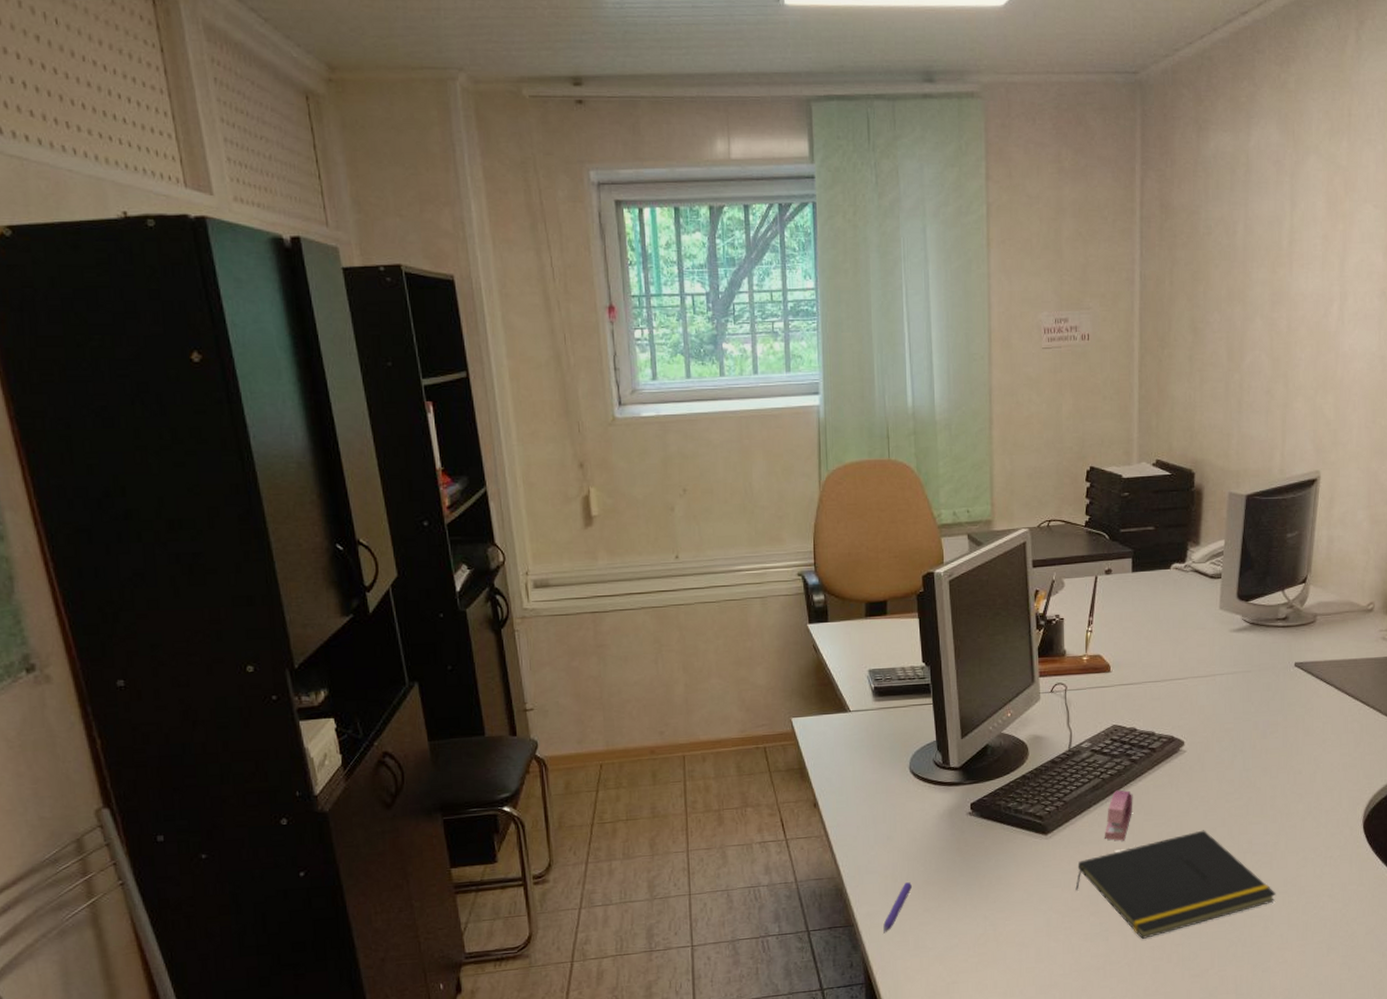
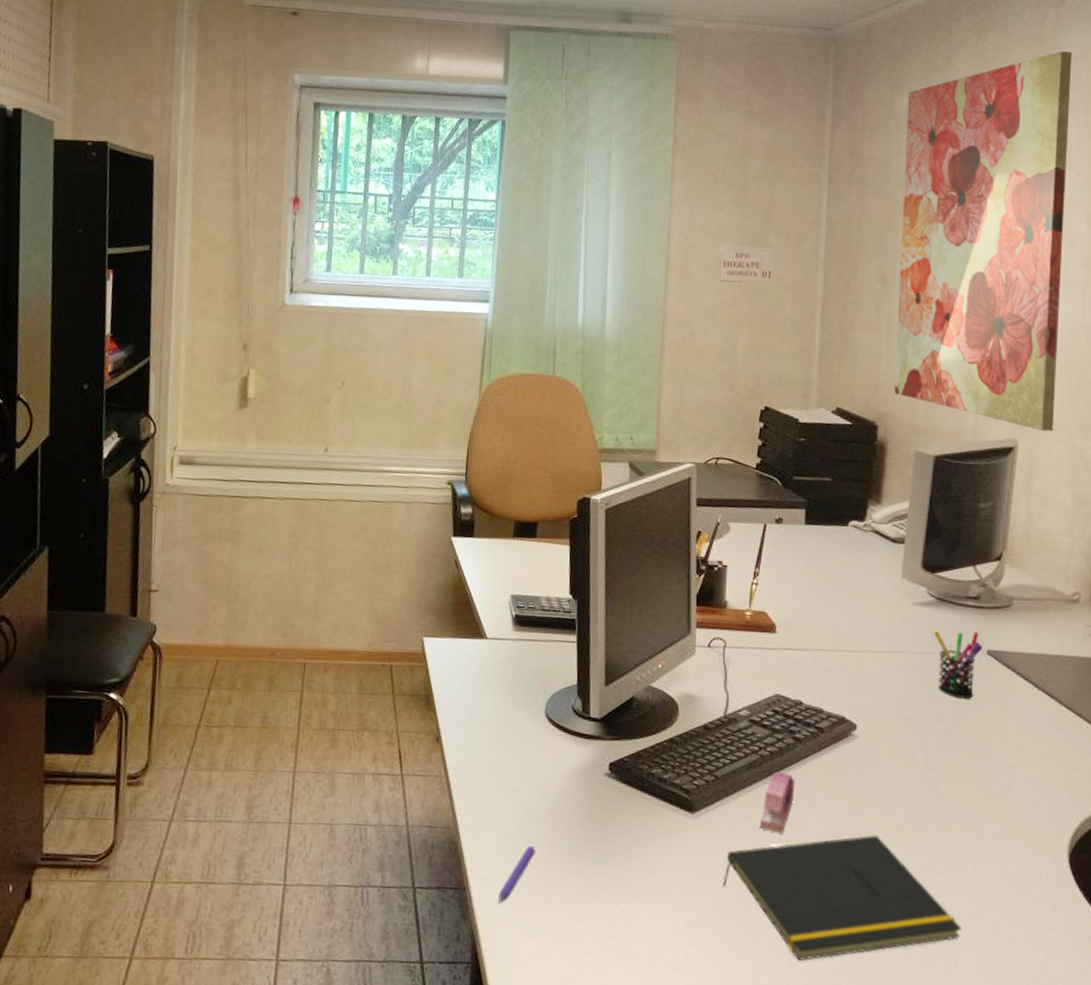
wall art: none [1209,76,1372,461] -> present [895,51,1073,432]
pen holder: none [1248,648,1291,708] -> present [933,629,983,700]

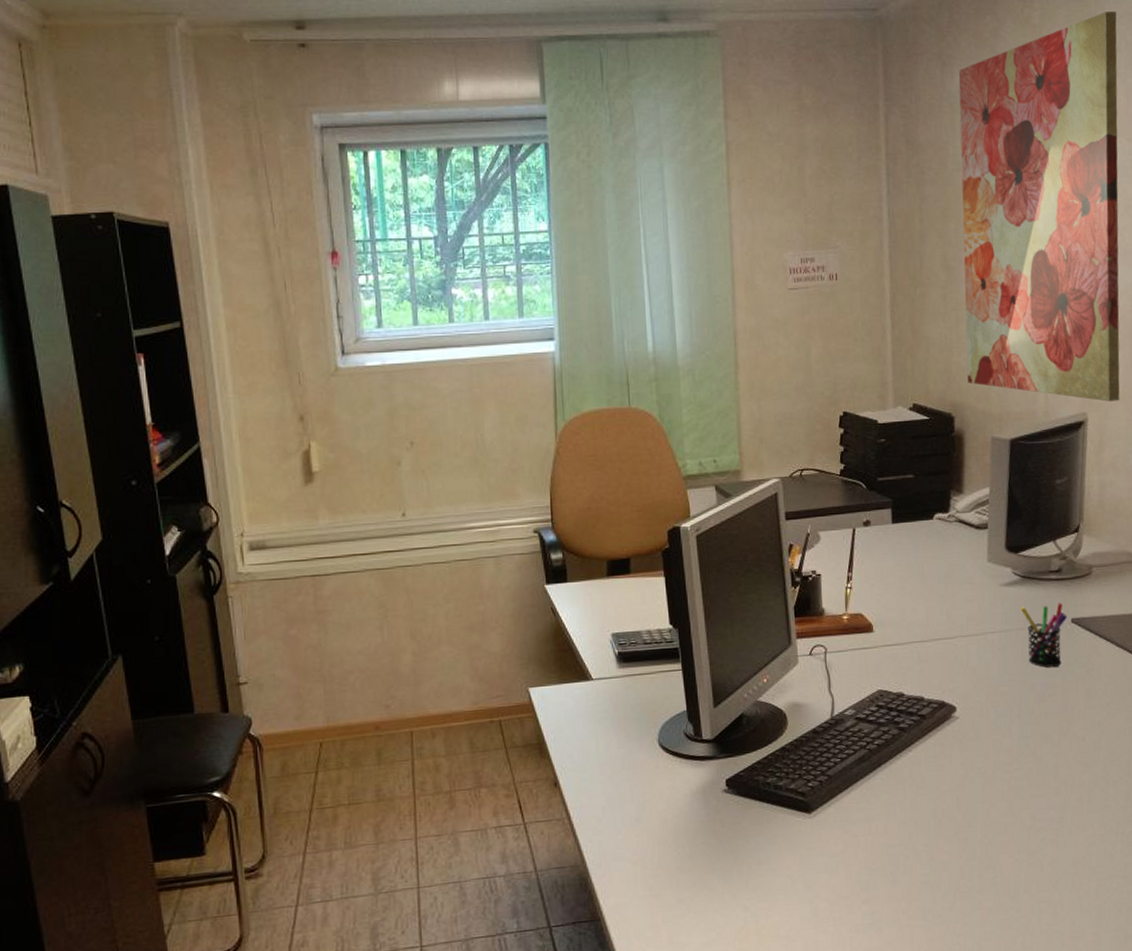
pen: present [498,846,535,905] -> none [633,869,664,928]
notepad: present [722,835,963,961] -> none [844,805,1065,929]
stapler: present [760,771,795,834] -> none [874,761,904,819]

